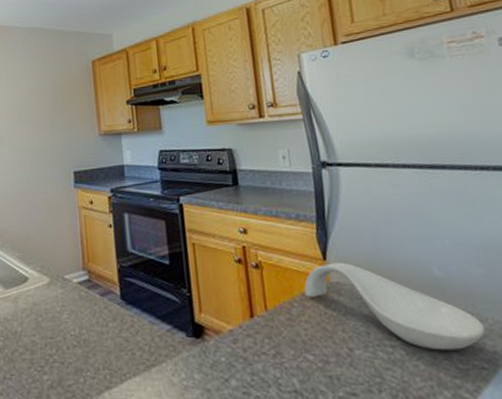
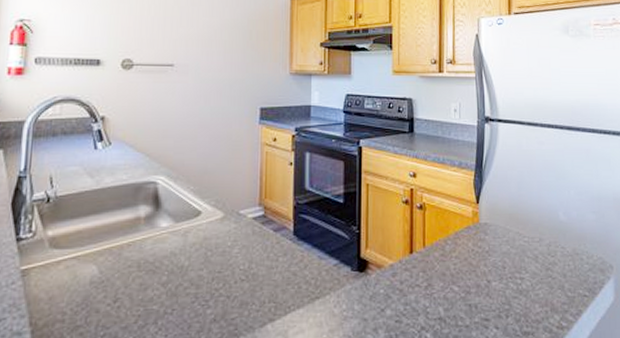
spoon rest: present [304,262,486,351] -> none [458,206,591,282]

